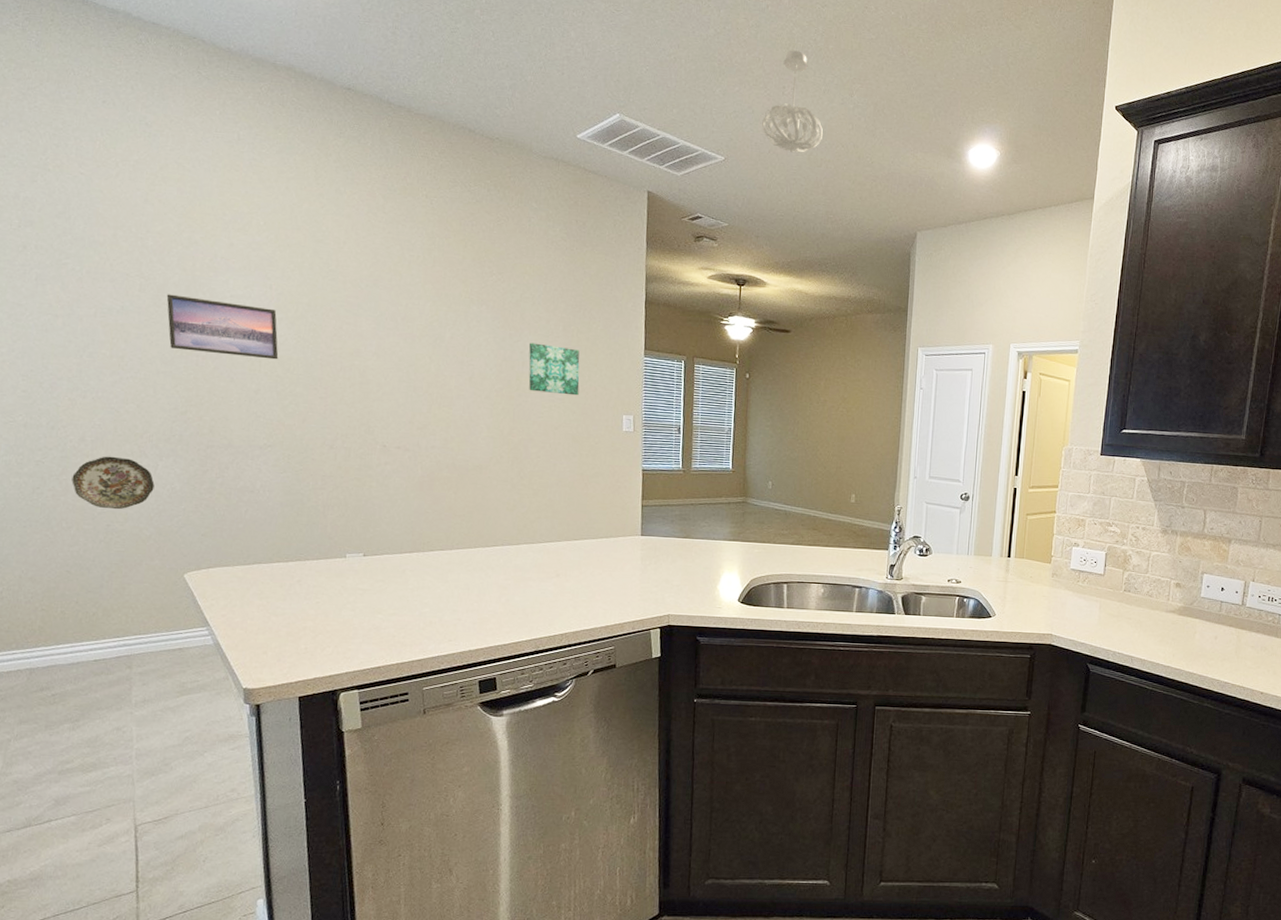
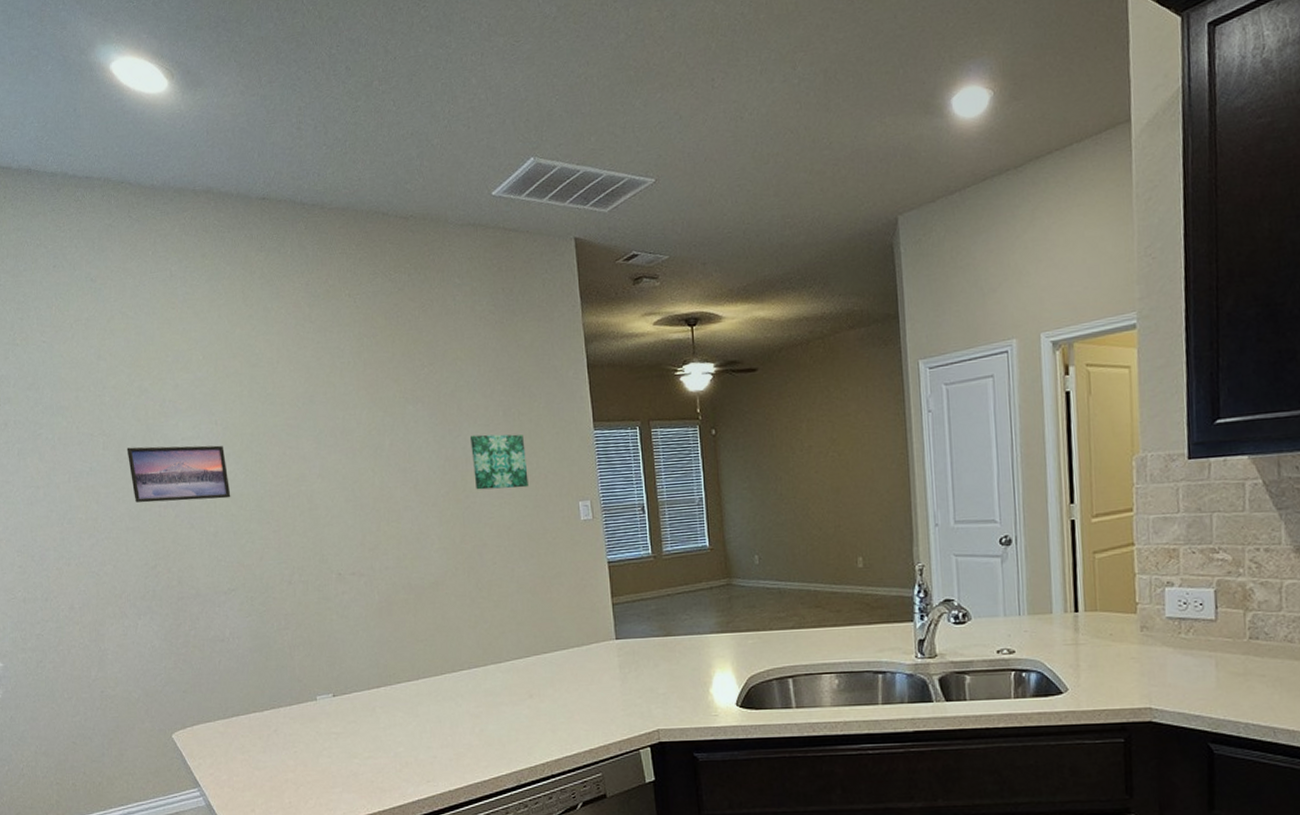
decorative plate: present [72,456,155,510] -> none [67,621,137,675]
pendant light: present [761,50,823,153] -> none [691,31,766,155]

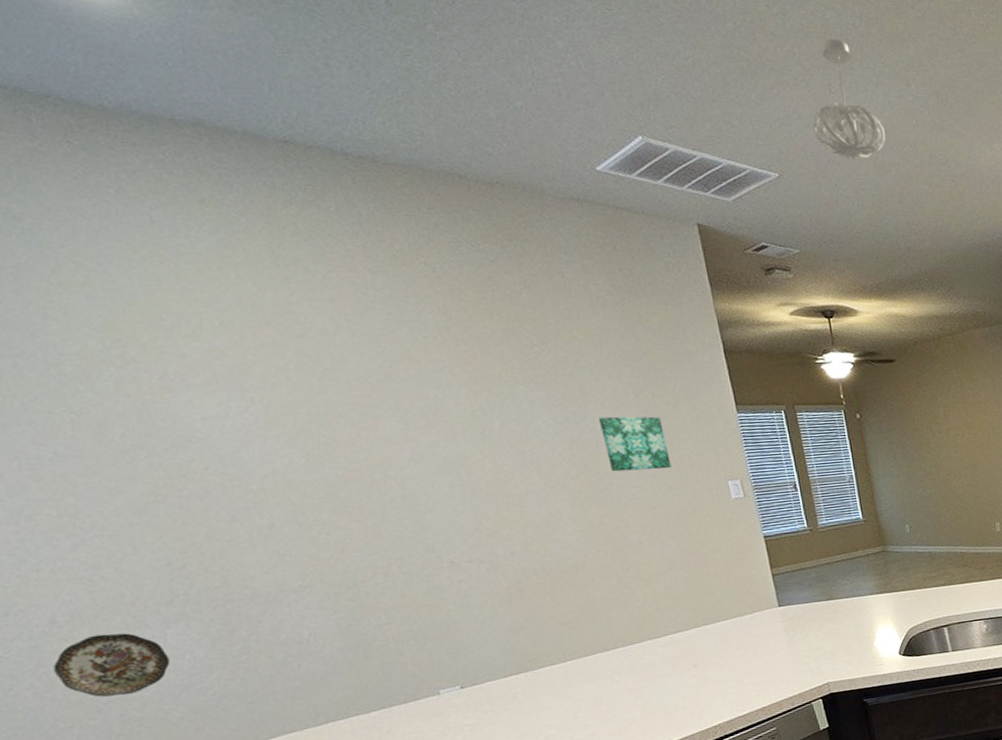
decorative plate: none [67,621,137,675] -> present [53,633,170,697]
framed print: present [126,445,231,503] -> none [112,426,288,494]
pendant light: none [691,31,766,155] -> present [812,39,886,160]

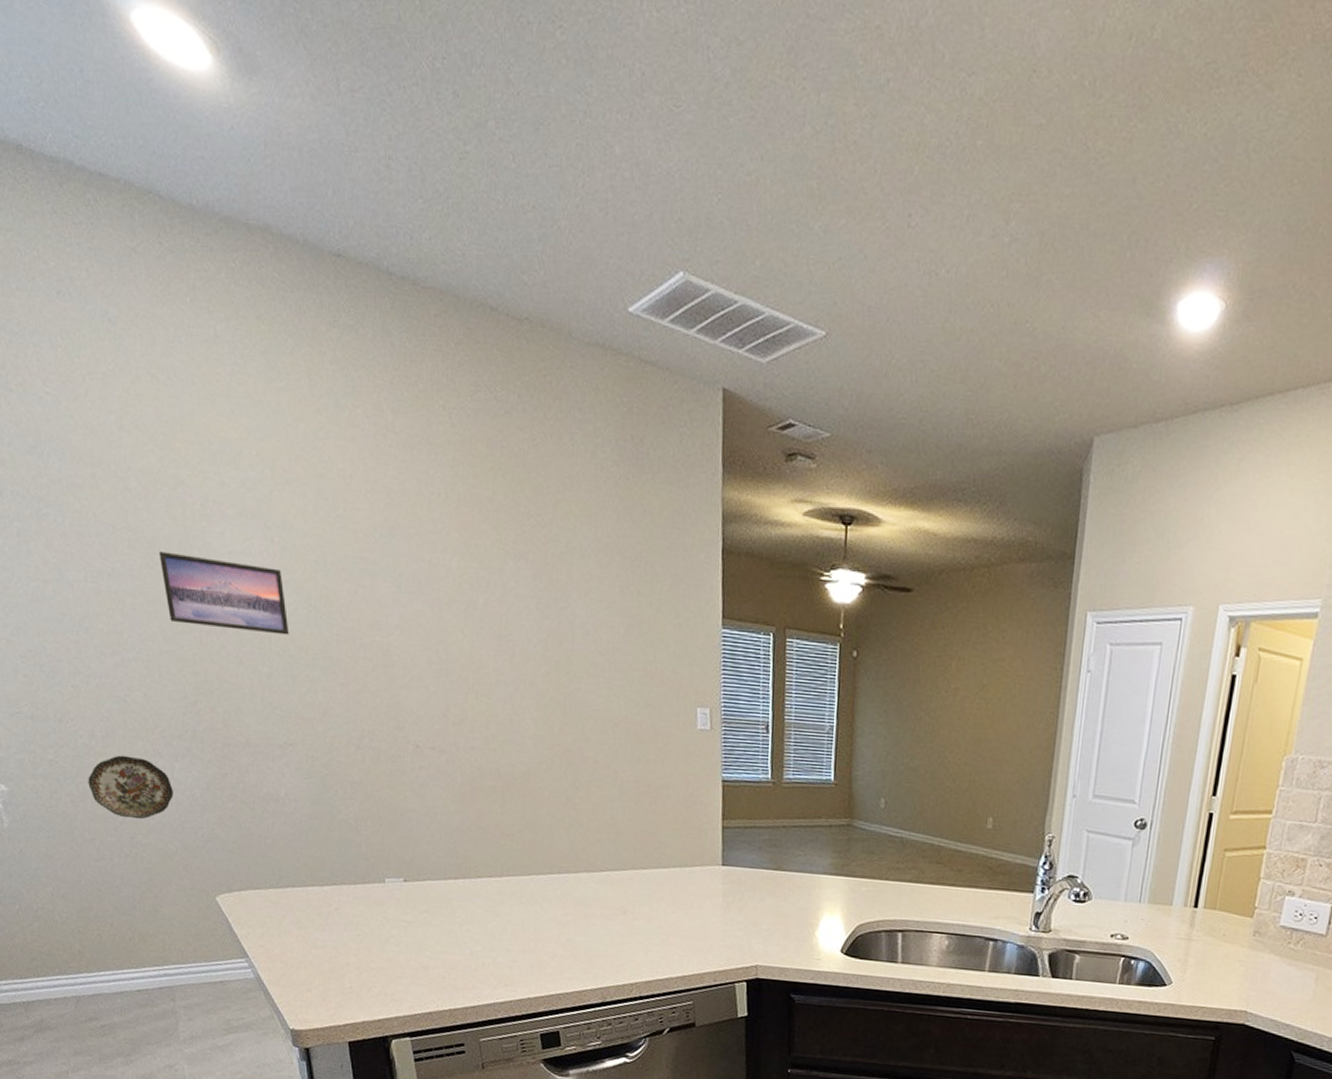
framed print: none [112,426,288,494] -> present [158,551,290,635]
wall art: present [598,416,672,472] -> none [578,610,643,682]
pendant light: present [812,39,886,160] -> none [877,152,964,320]

